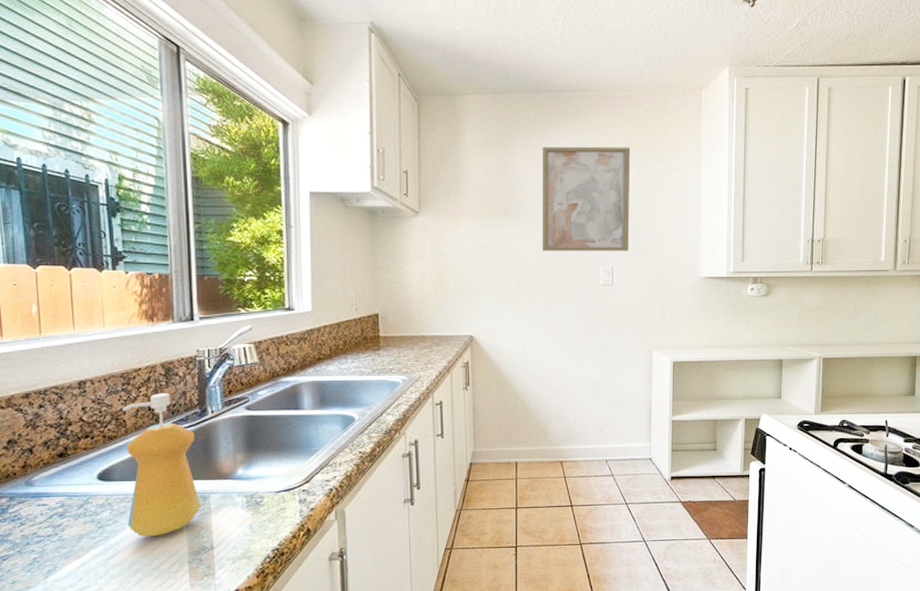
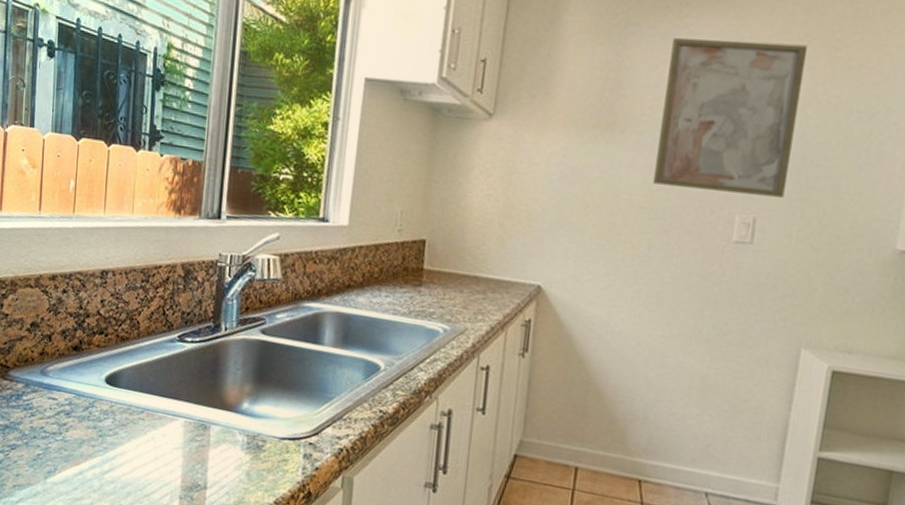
soap dispenser: present [122,393,201,537] -> none [126,297,205,460]

